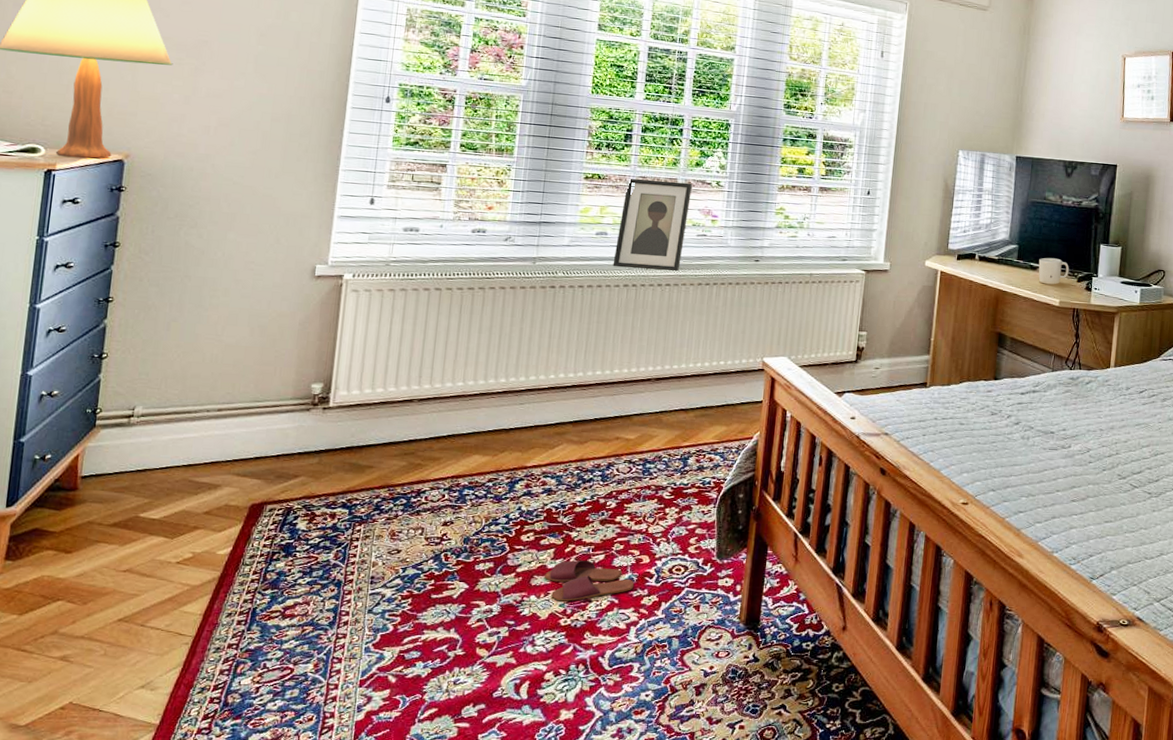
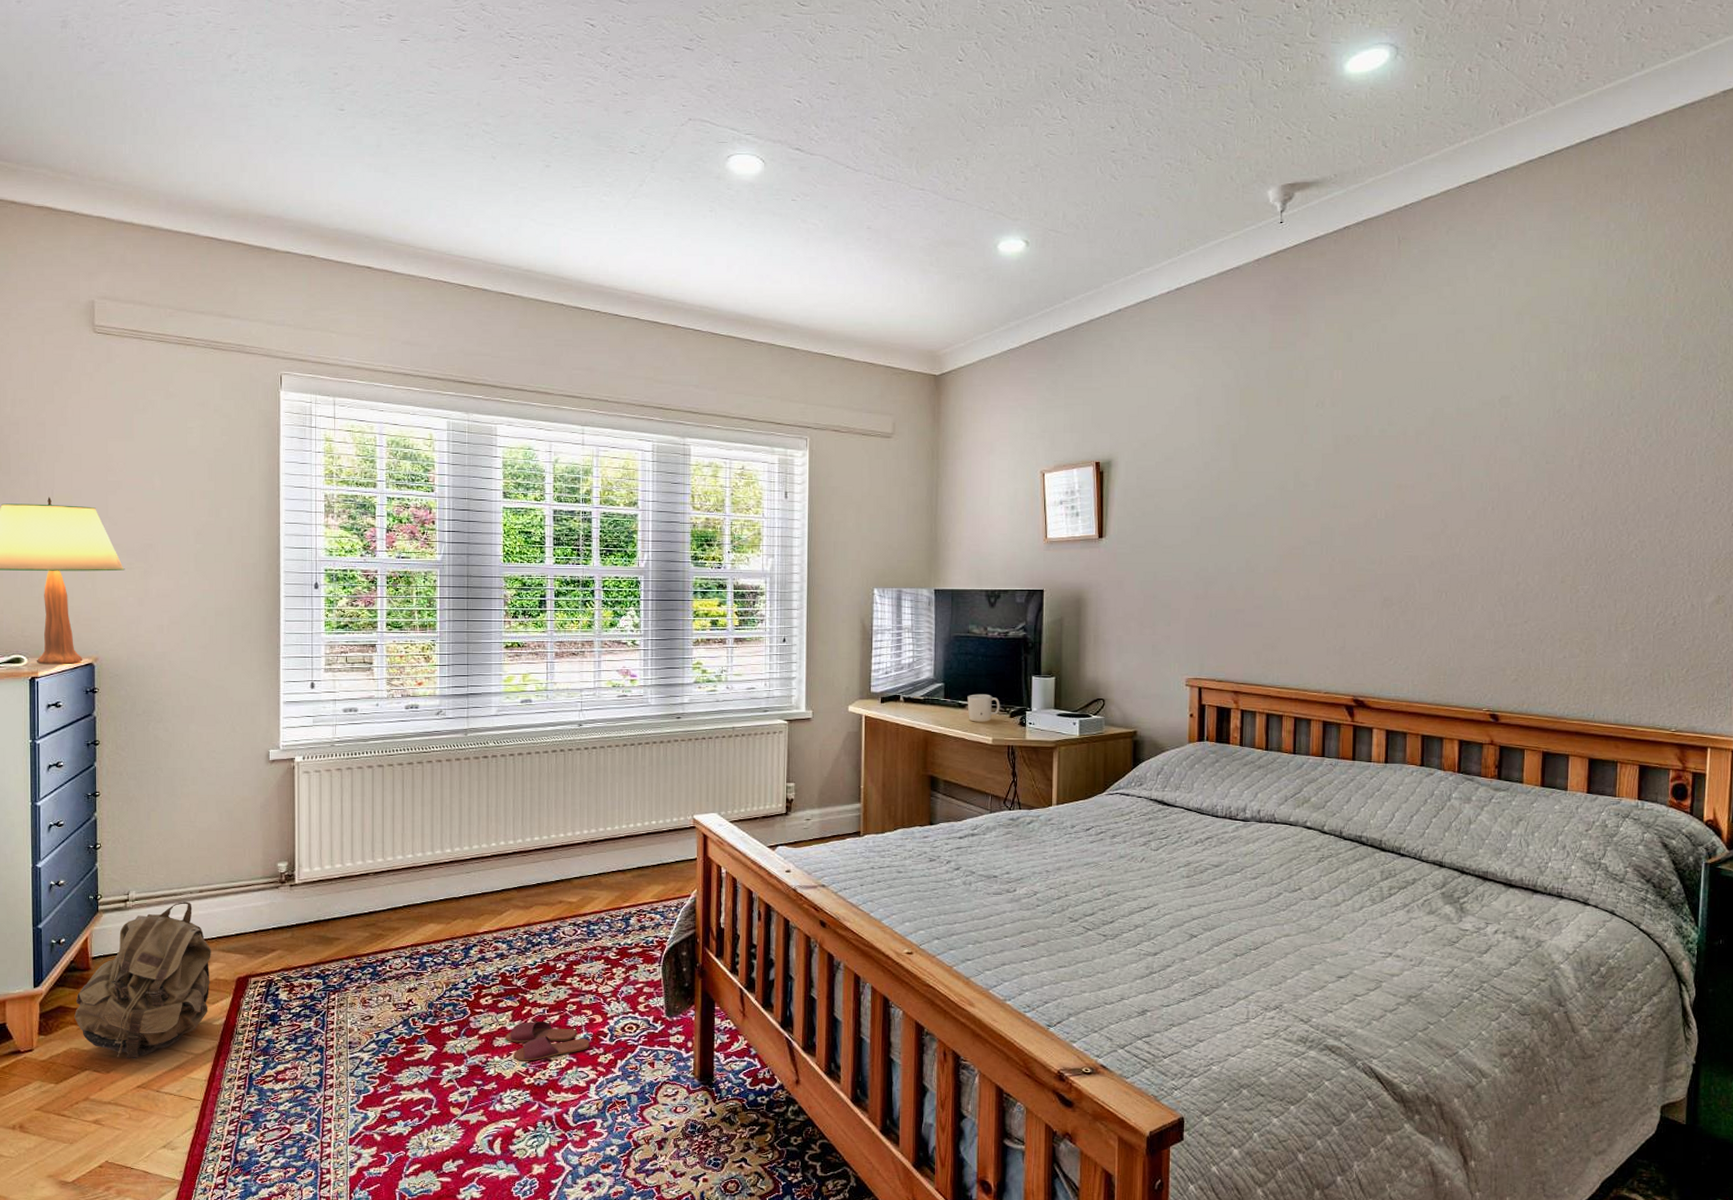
backpack: none [51,420,224,590] -> present [74,902,211,1059]
picture frame: present [612,178,693,272] -> none [540,644,609,734]

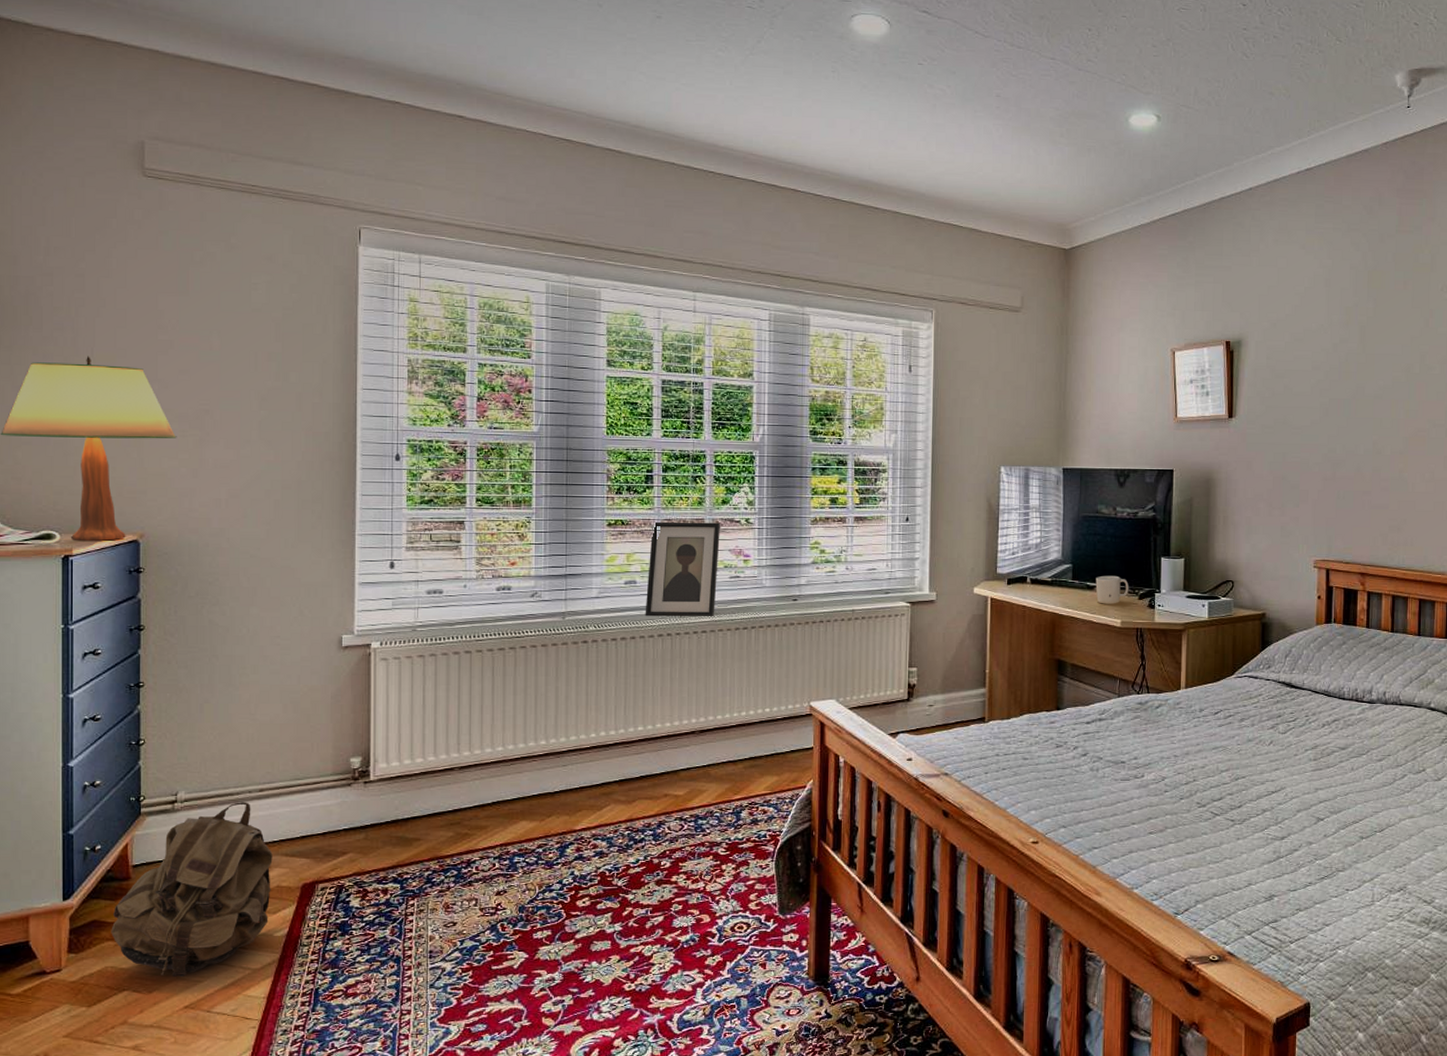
slippers: present [506,1021,590,1061] -> none [604,923,697,966]
picture frame: none [540,644,609,734] -> present [645,521,721,617]

